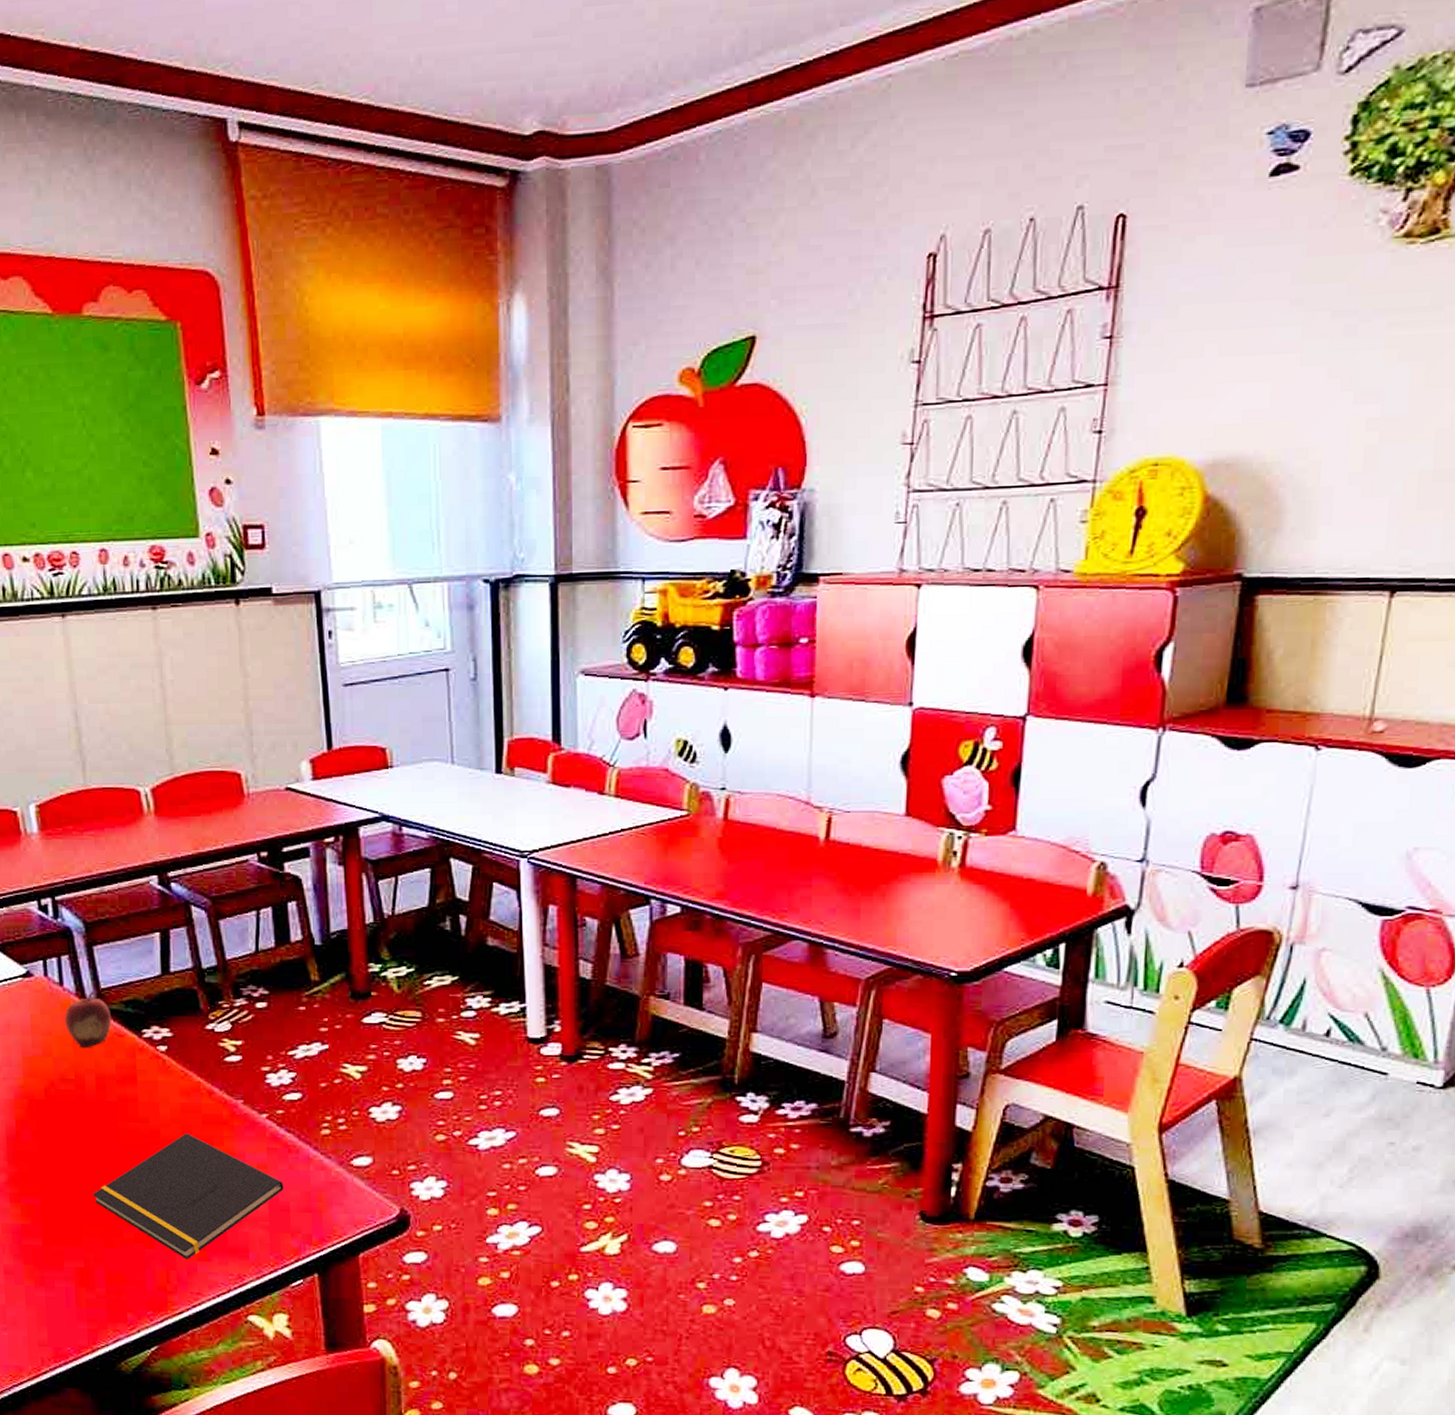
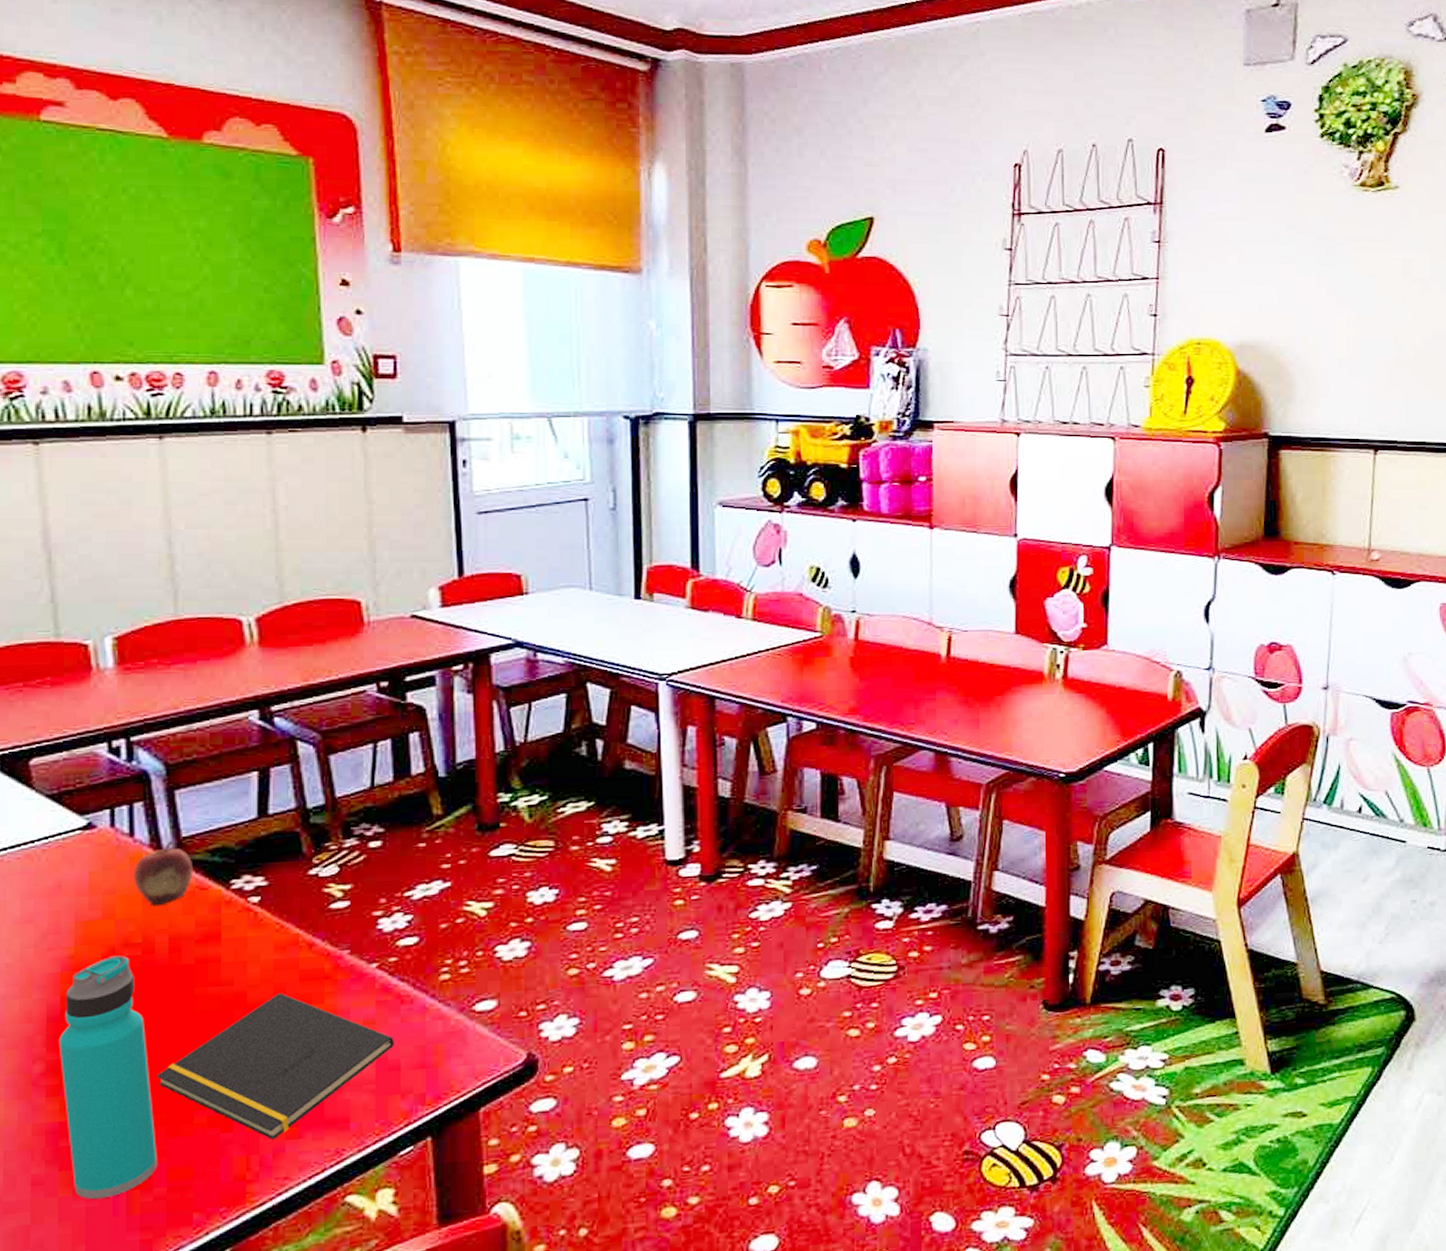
water bottle: none [16,1089,97,1292] -> present [58,956,157,1200]

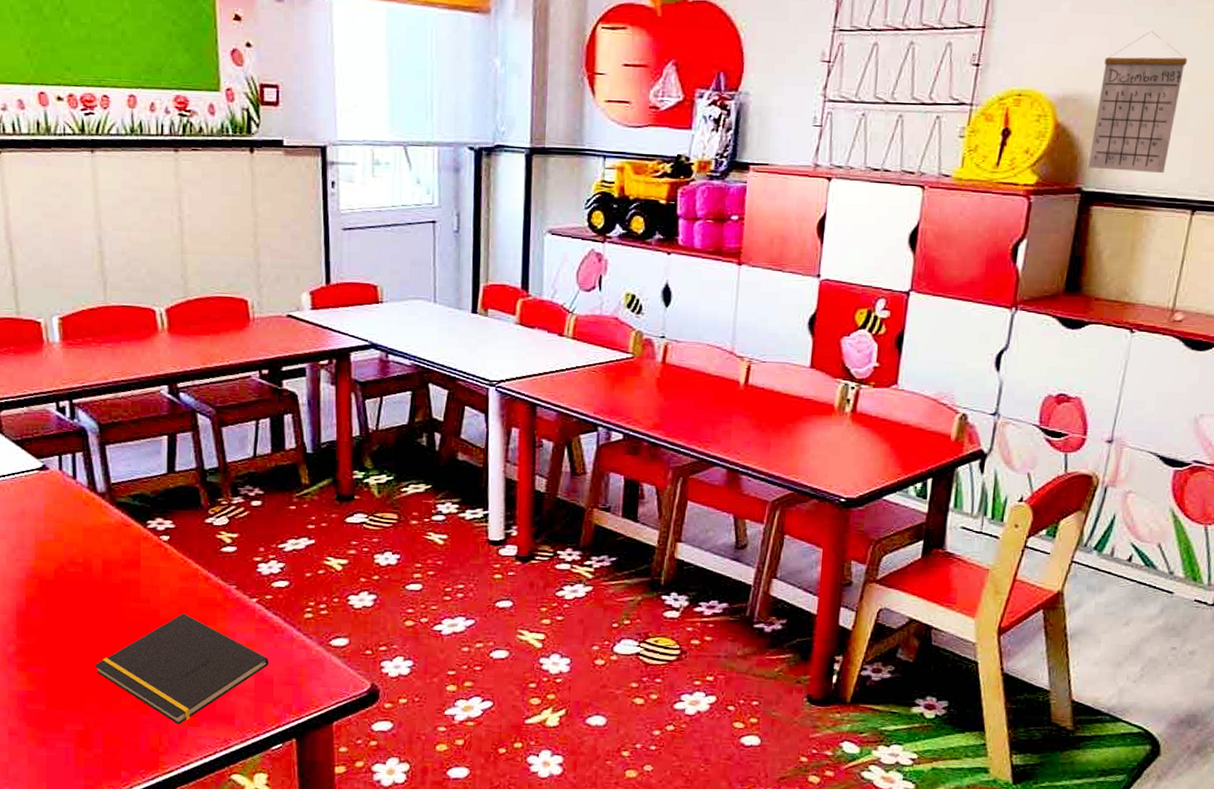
water bottle: present [58,956,157,1200] -> none [25,571,95,751]
fruit: present [134,840,192,907] -> none [77,485,119,536]
calendar: none [1272,279,1352,416] -> present [1088,31,1188,174]

